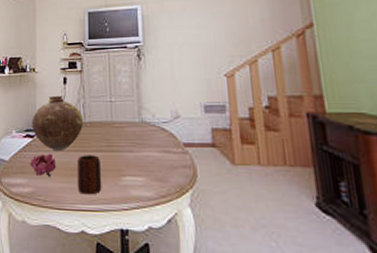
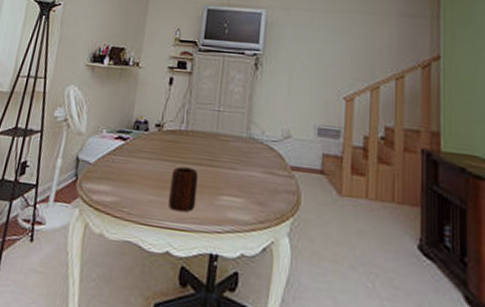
flower: present [30,153,56,177] -> none [118,160,148,188]
vase: present [32,95,84,152] -> none [126,96,186,160]

